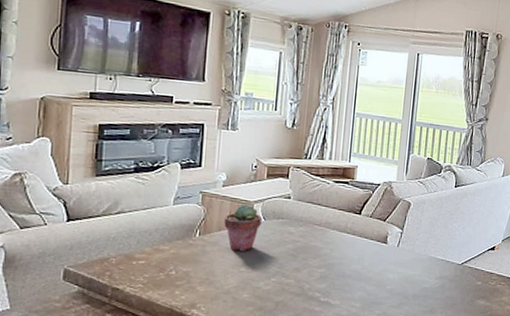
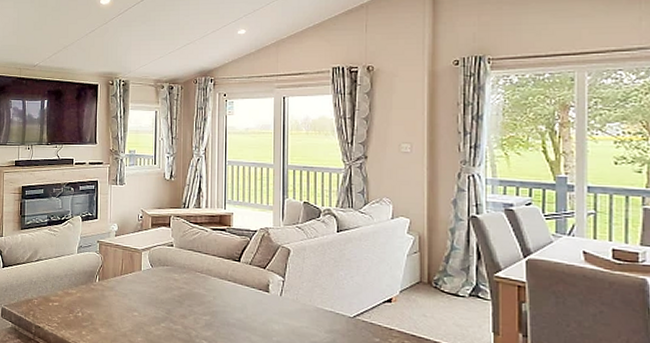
potted succulent: present [224,204,262,251] -> none [118,252,149,296]

